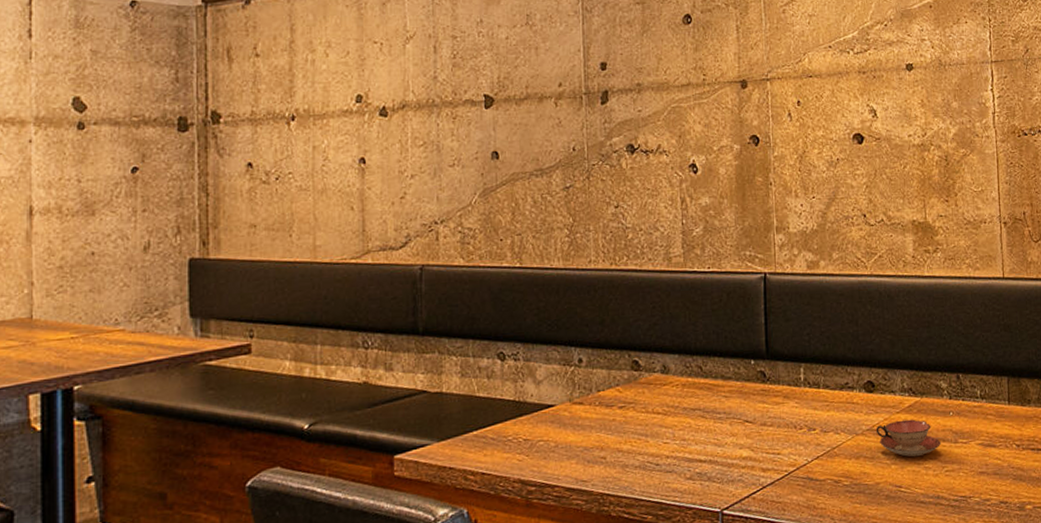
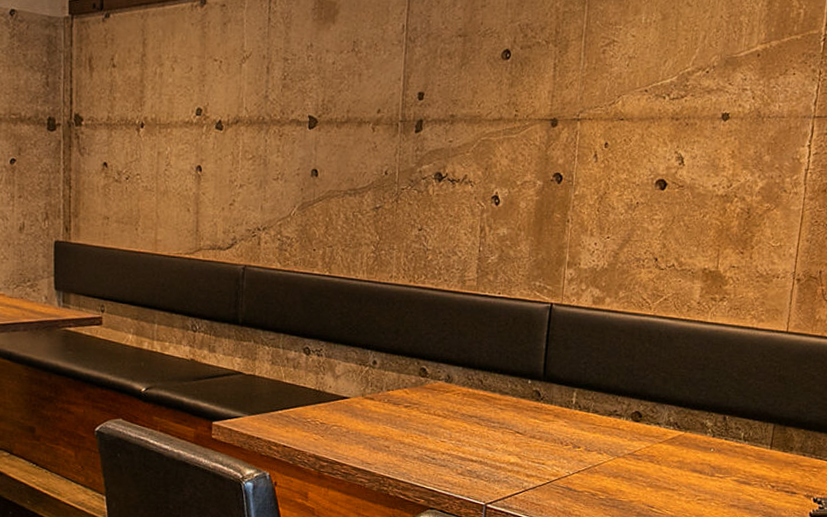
teacup: present [876,419,942,457] -> none [636,449,698,484]

